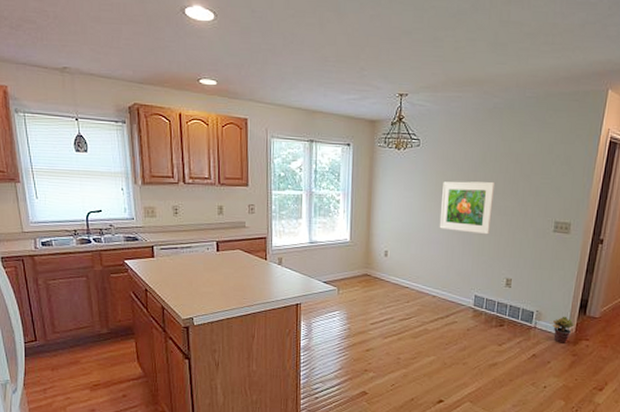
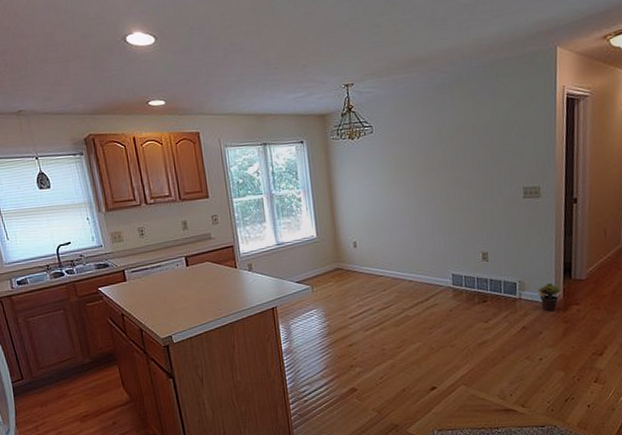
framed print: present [439,181,496,235] -> none [402,156,458,212]

